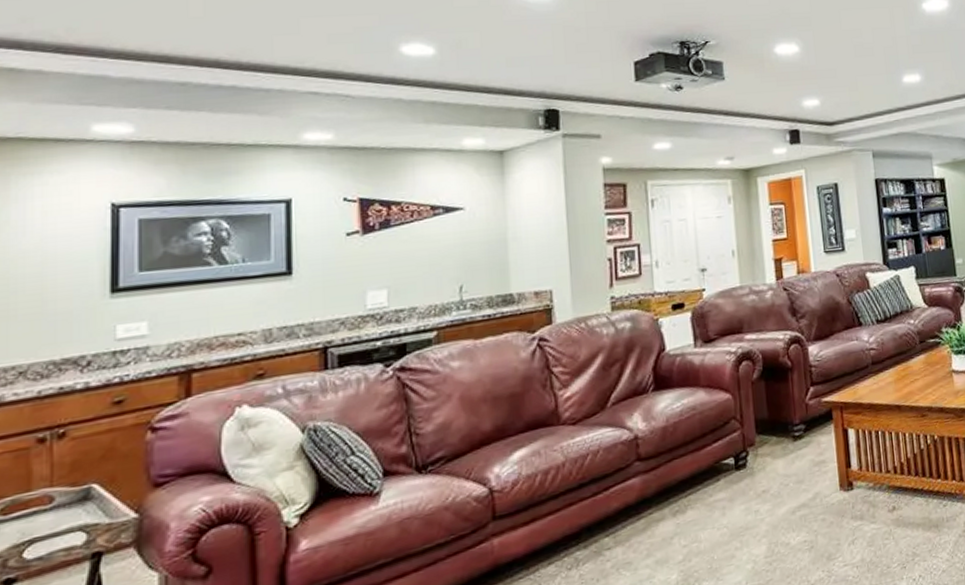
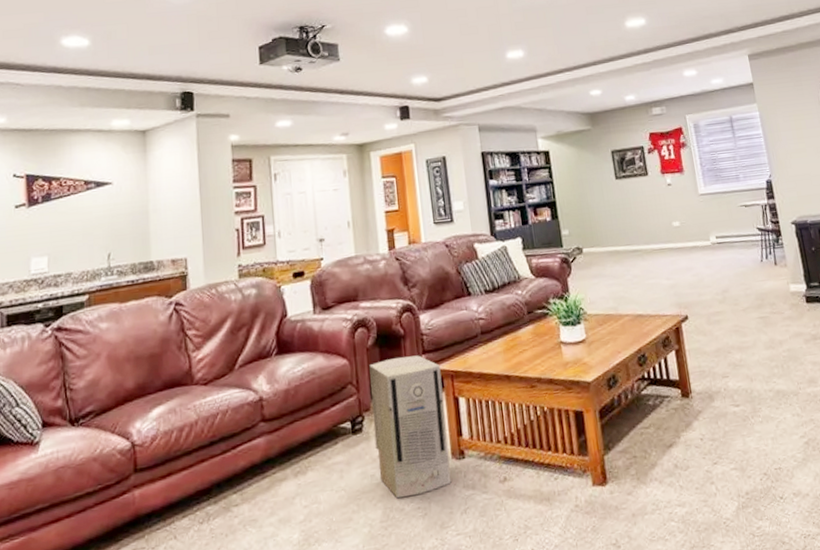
air purifier: none [754,387,839,534] -> present [369,355,451,499]

